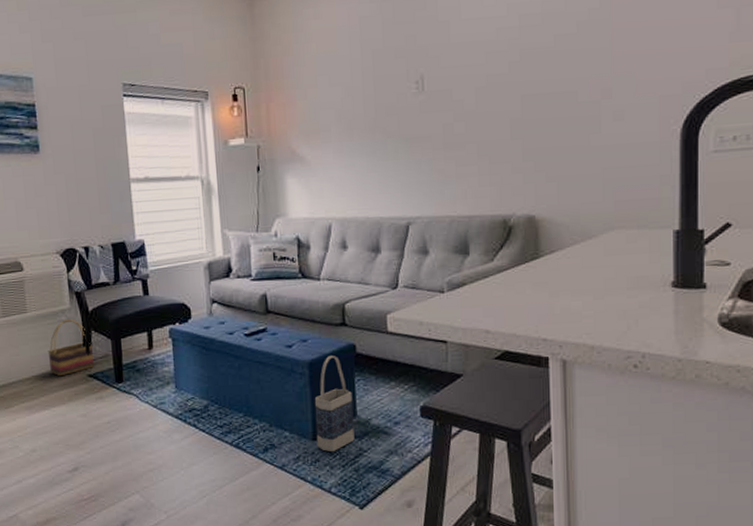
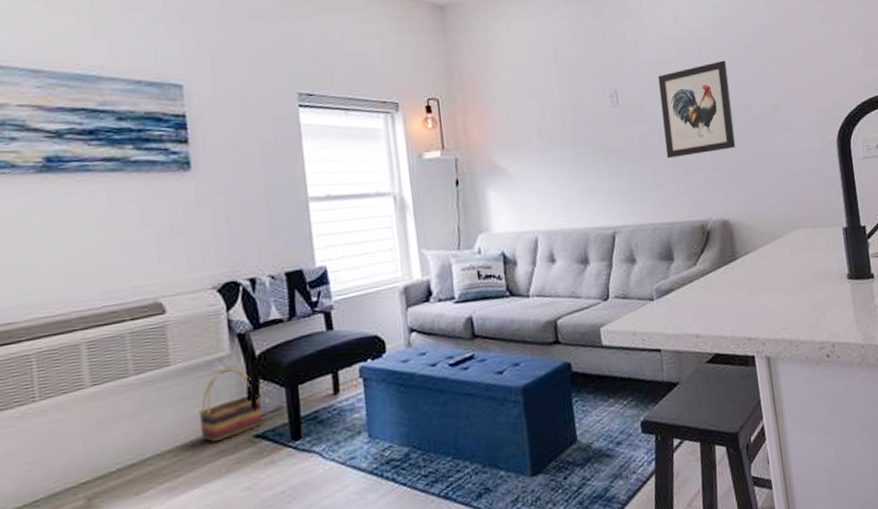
bag: present [314,356,355,452] -> none [530,377,577,487]
wall art: none [470,39,553,149] -> present [658,60,736,159]

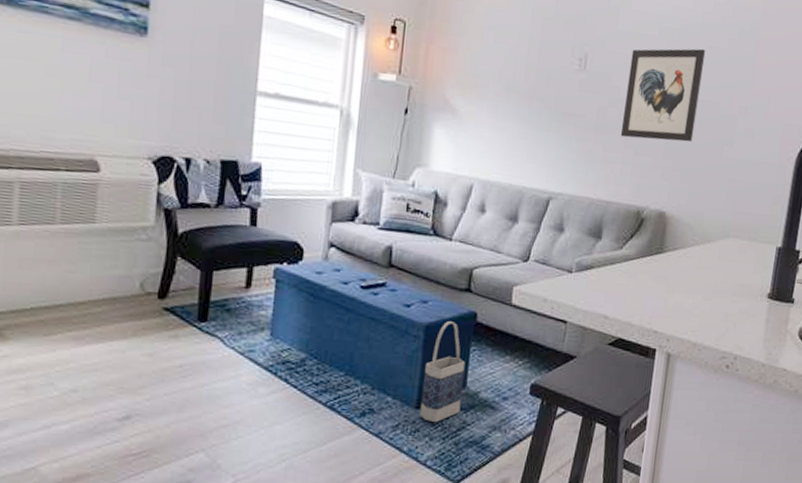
basket: present [198,368,264,443] -> none [115,239,176,306]
bag: none [530,377,577,487] -> present [419,321,466,423]

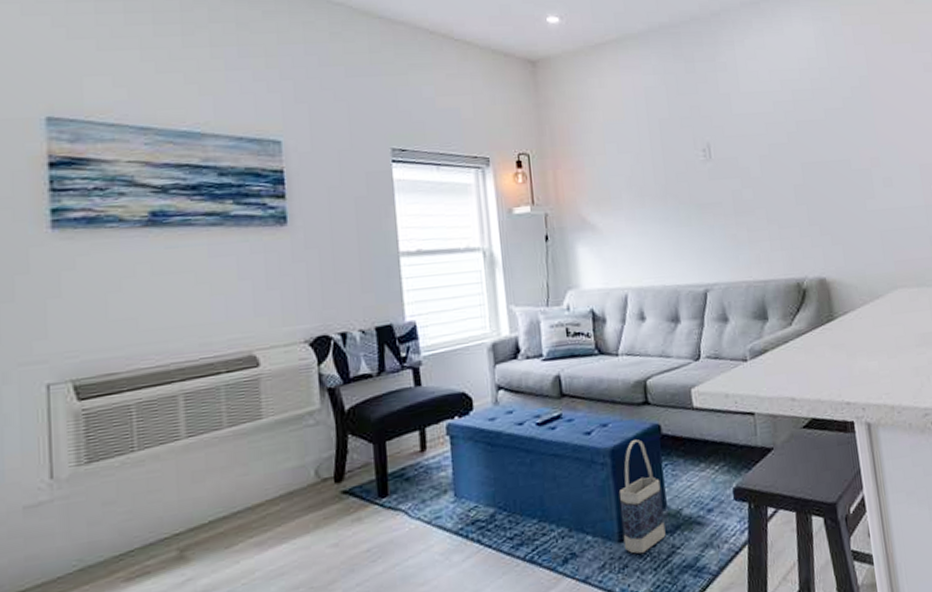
wall art: present [620,48,706,142] -> none [752,113,834,214]

